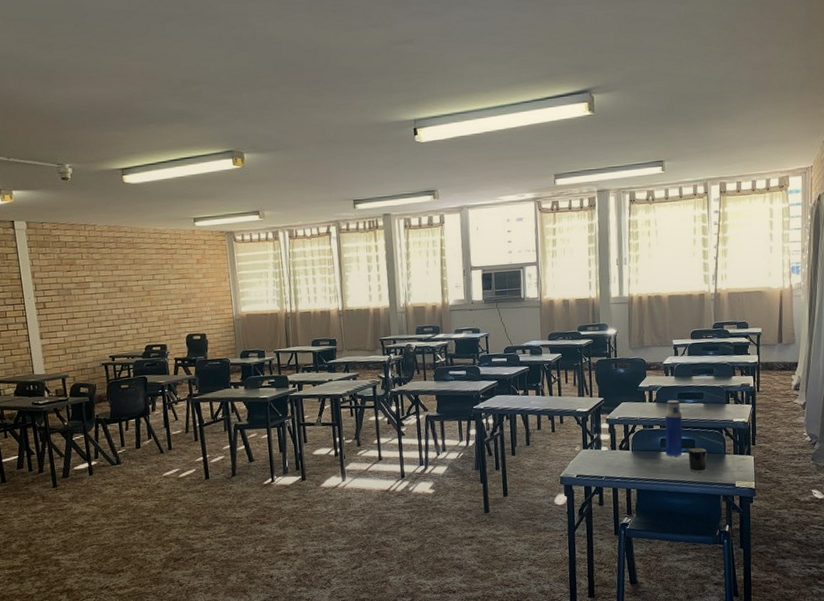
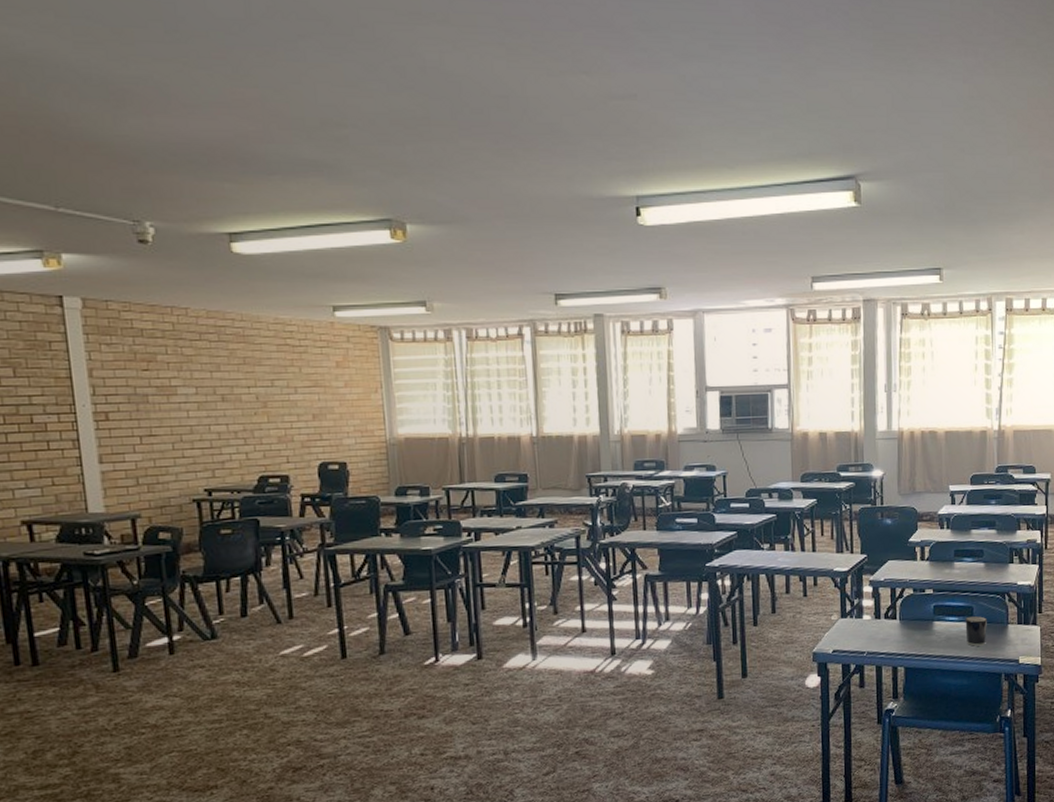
water bottle: present [664,399,683,457] -> none [938,557,960,627]

